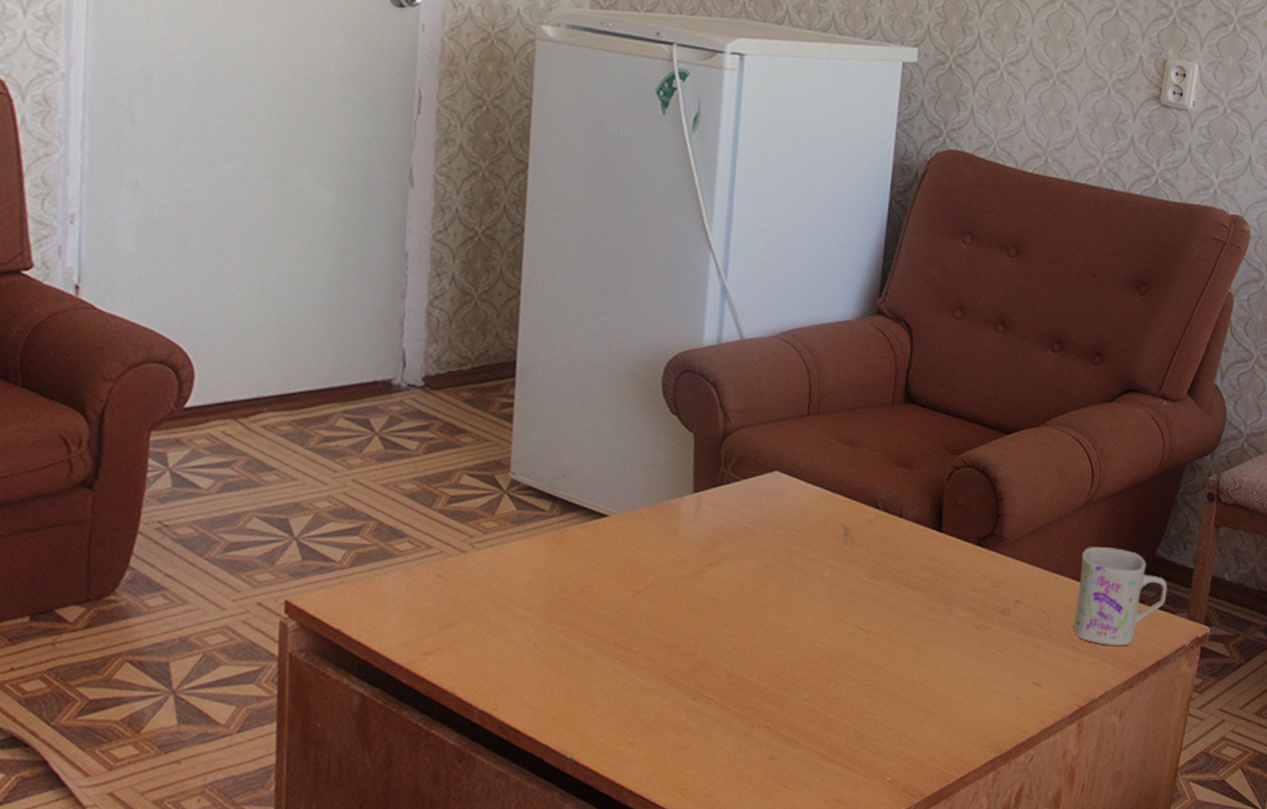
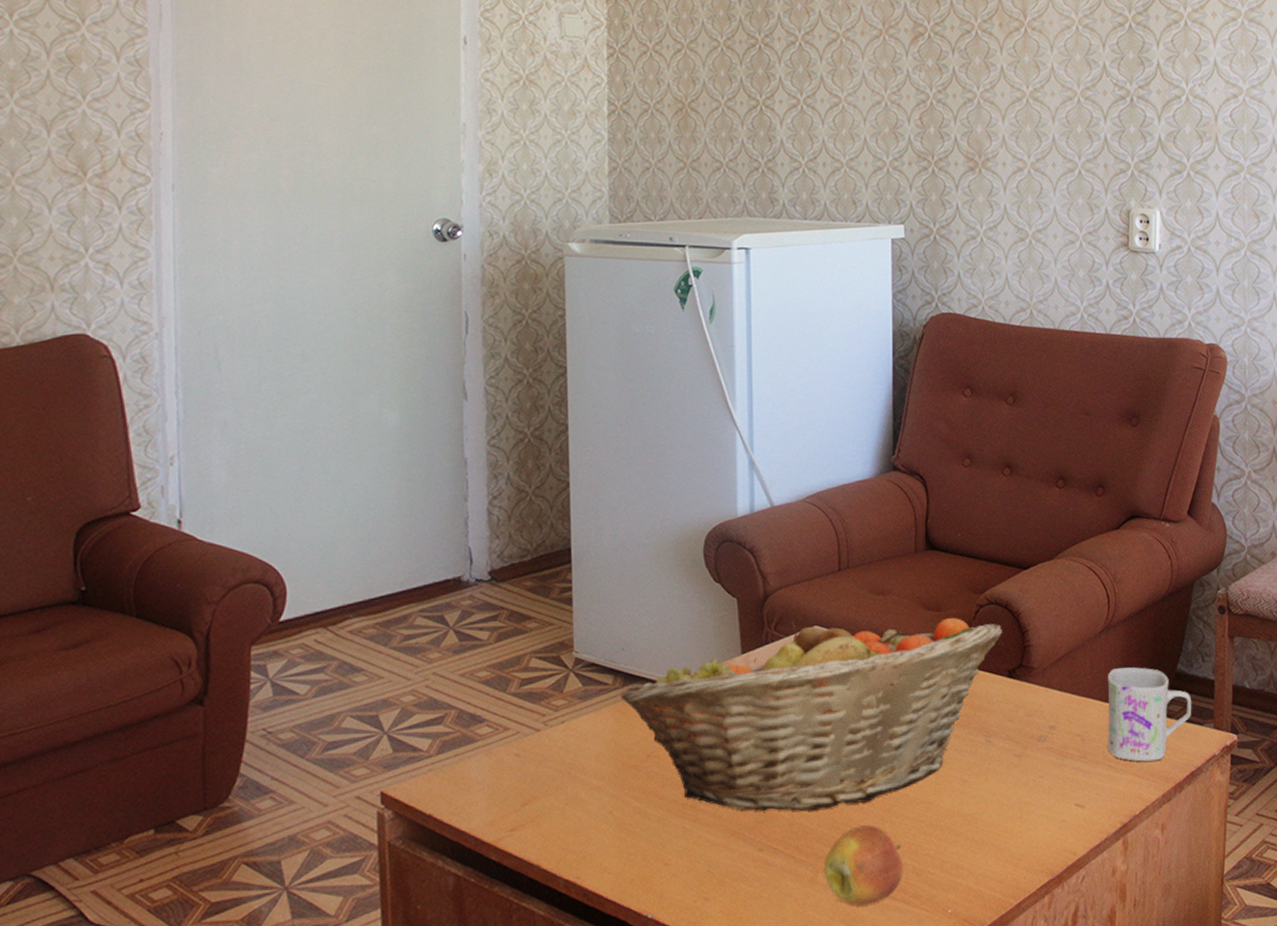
fruit basket: none [557,462,976,663] -> present [621,618,1002,811]
apple: none [760,682,845,764] -> present [825,824,903,906]

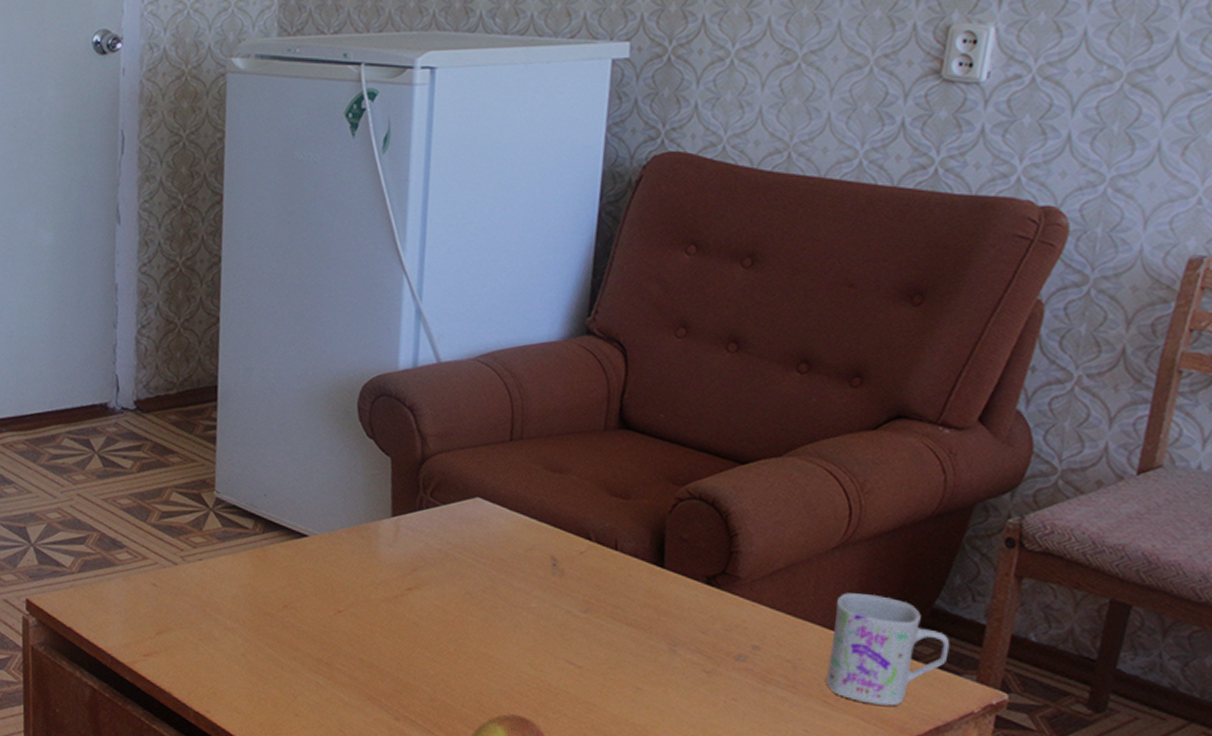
fruit basket: present [621,618,1002,811] -> none [260,488,705,692]

